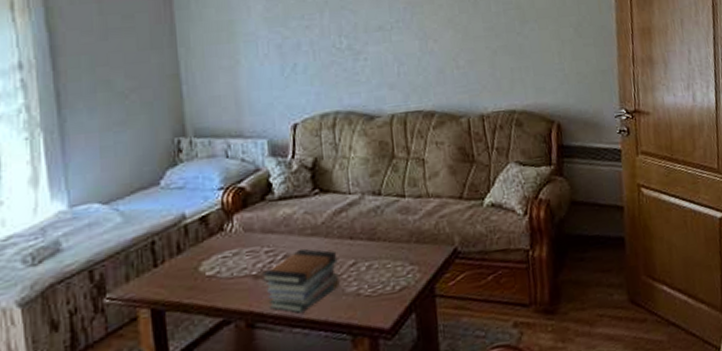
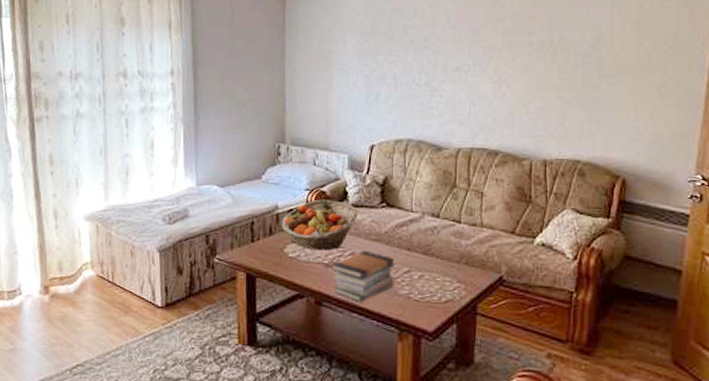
fruit basket: none [192,196,288,262] -> present [282,199,358,251]

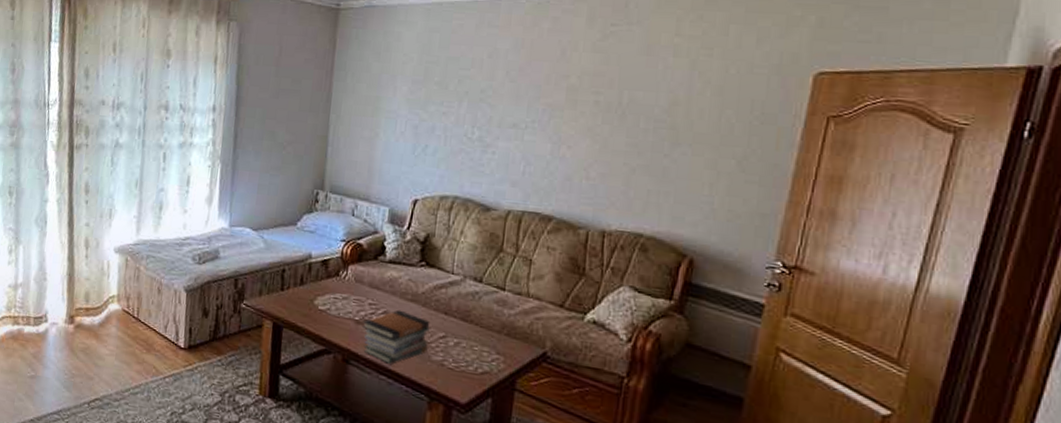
fruit basket: present [282,199,358,251] -> none [314,252,395,307]

